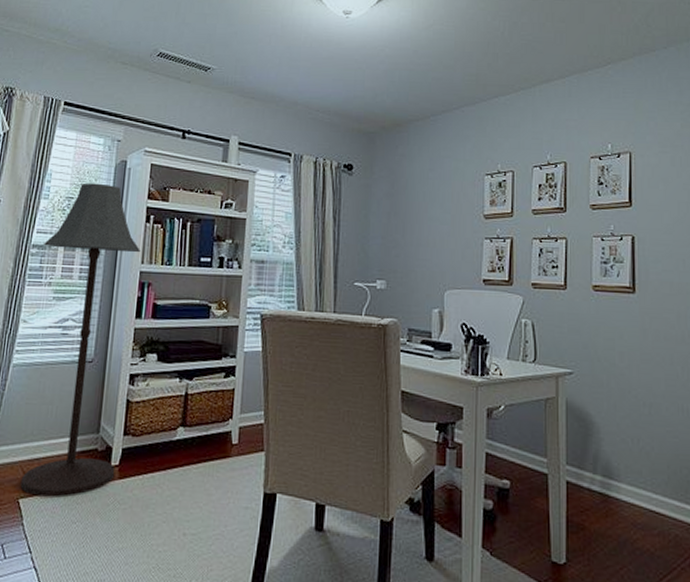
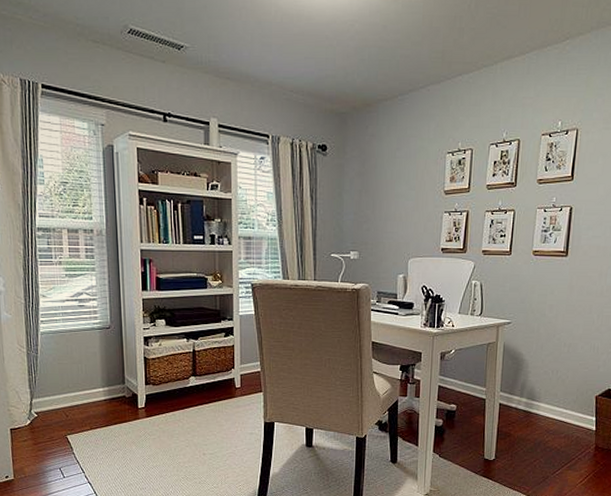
floor lamp: present [20,182,140,498] -> none [48,167,142,433]

